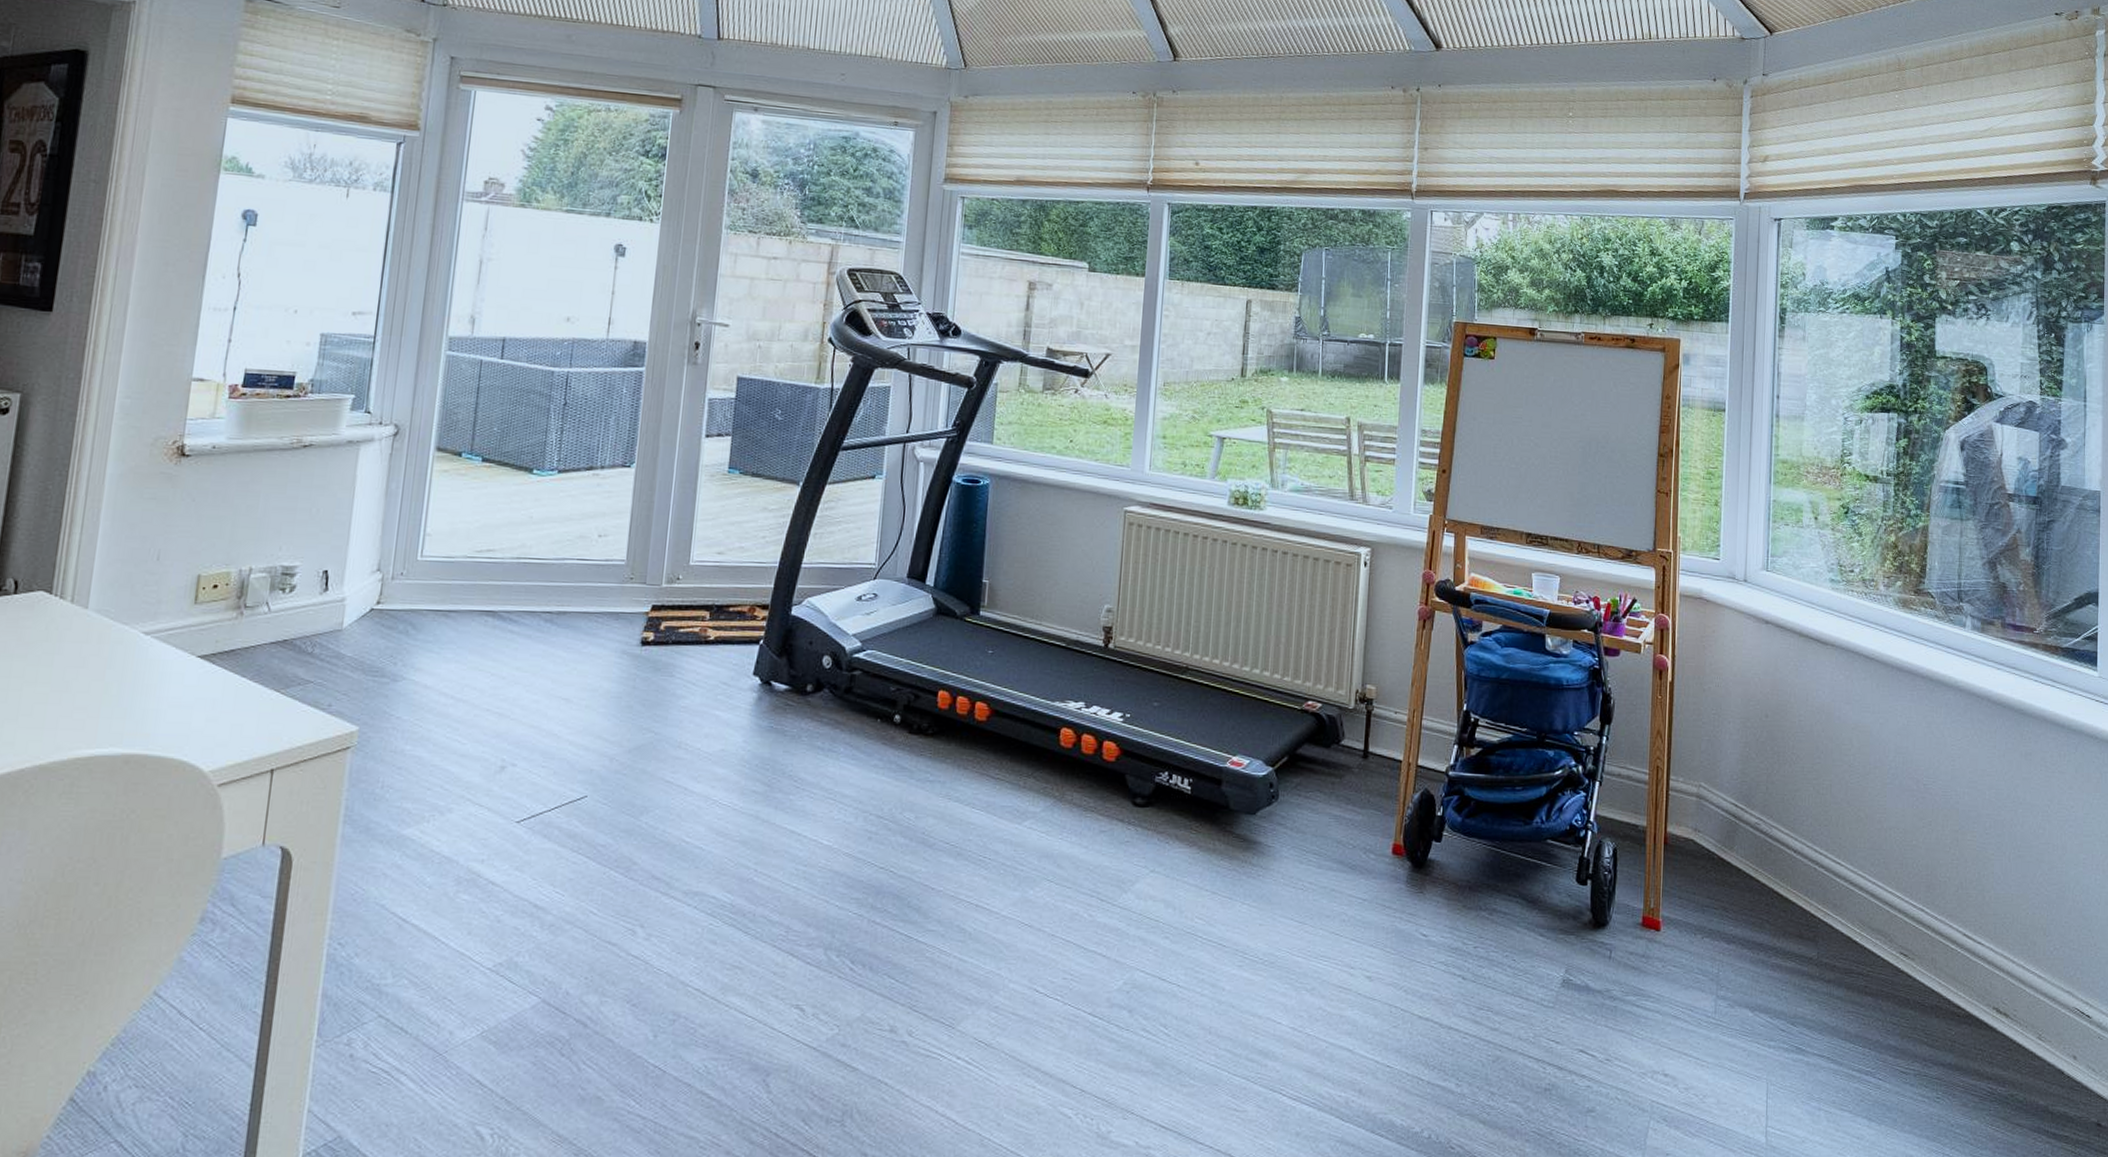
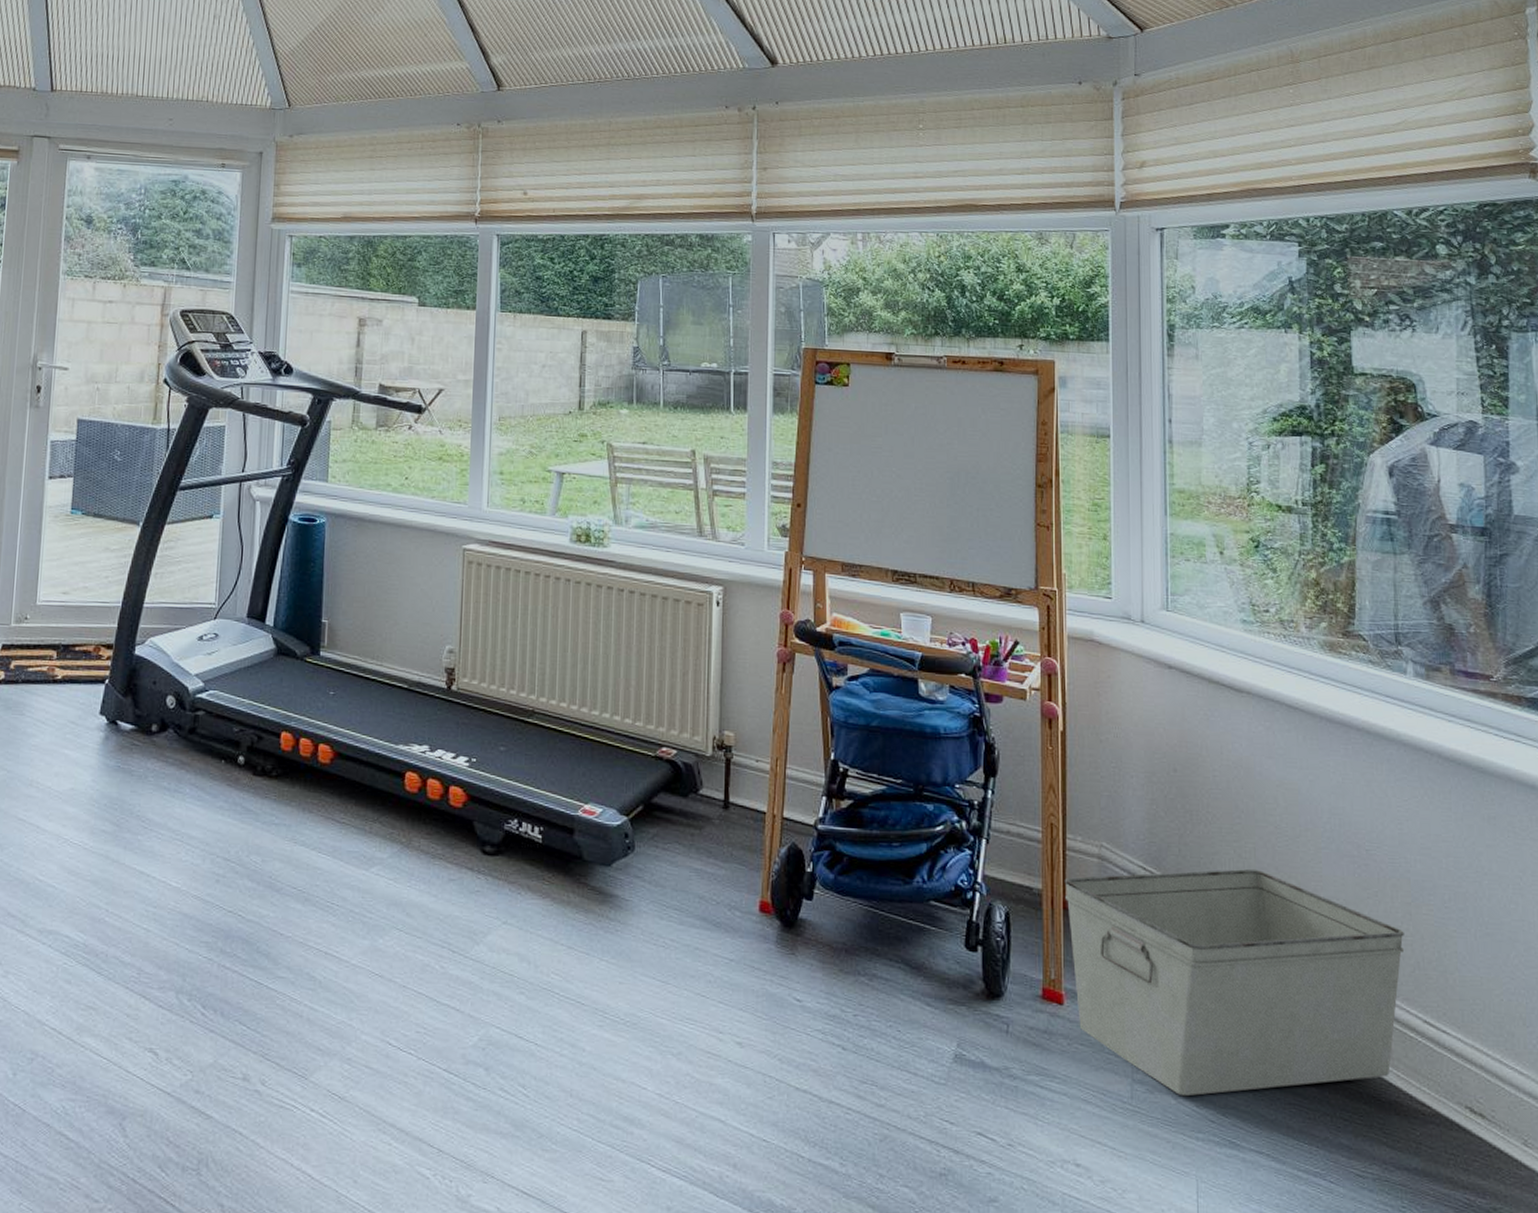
storage bin: none [1666,803,1951,1009] -> present [1064,868,1405,1097]

